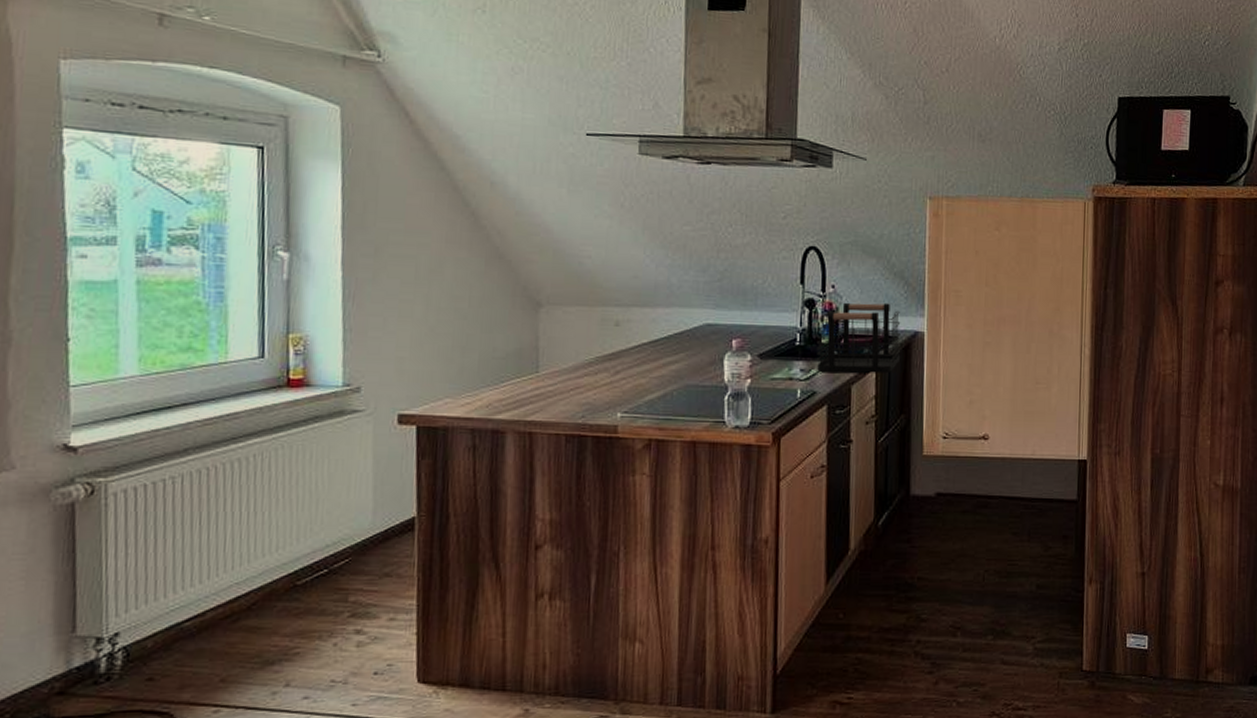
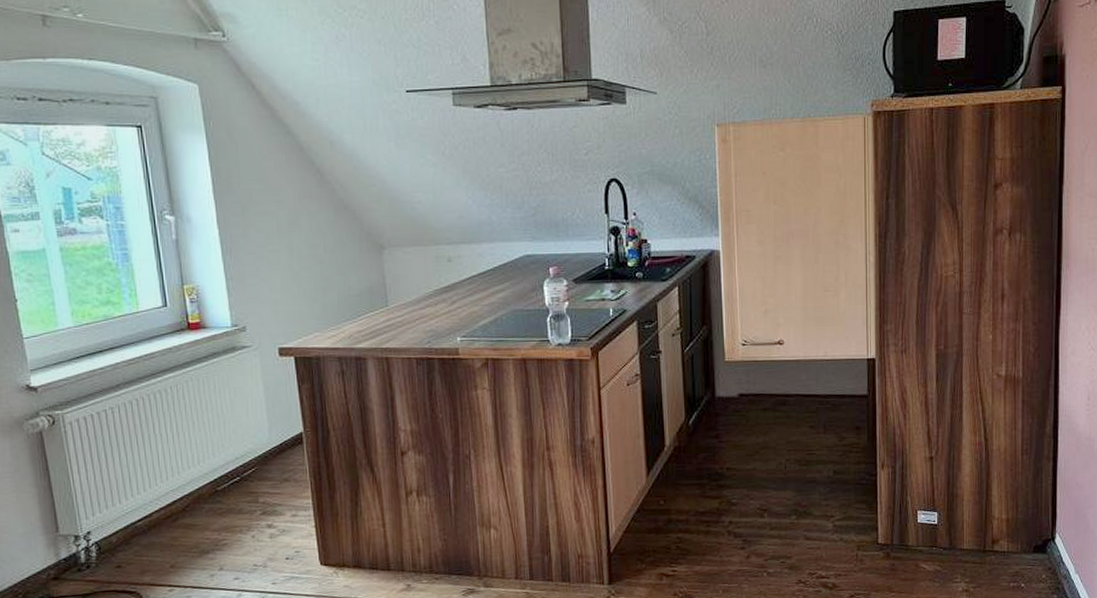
dish rack: present [816,302,901,374] -> none [622,225,700,293]

